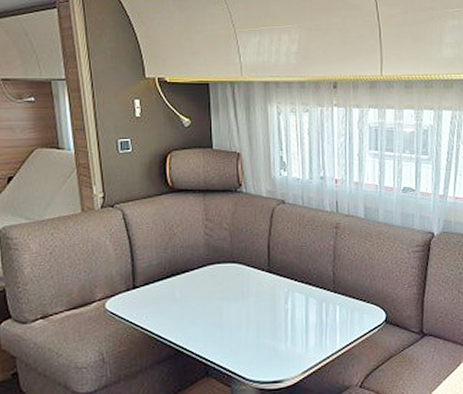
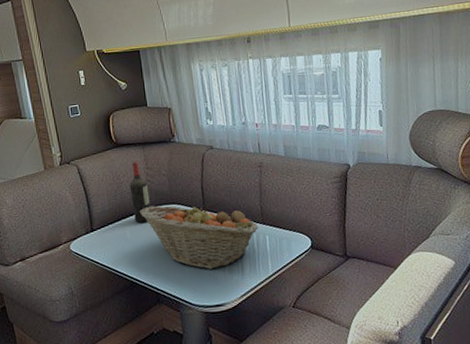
wine bottle: none [184,210,206,282] -> present [129,161,150,223]
fruit basket: none [194,263,329,340] -> present [140,204,259,269]

